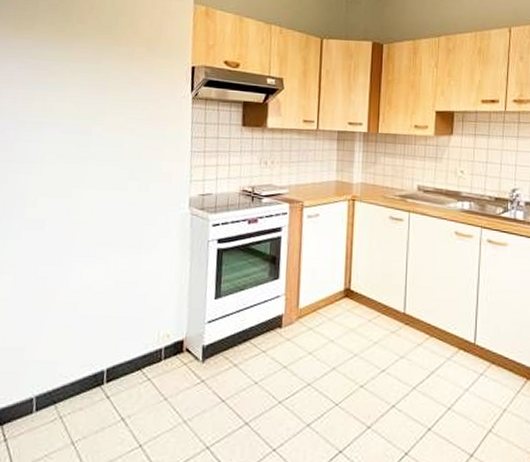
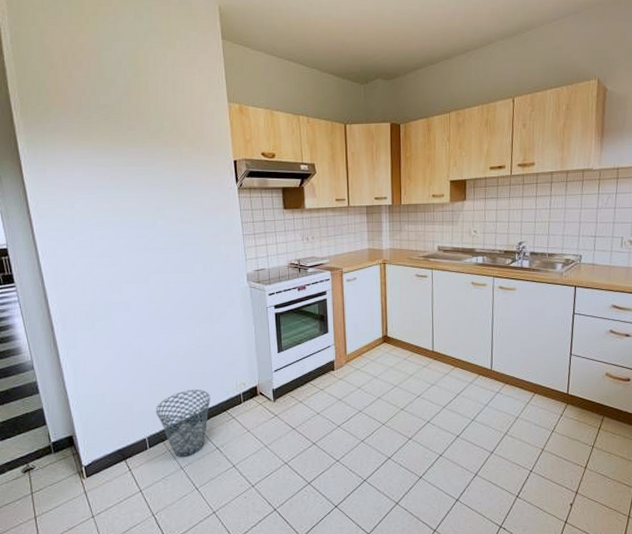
waste basket: none [52,338,124,429] -> present [156,390,210,458]

